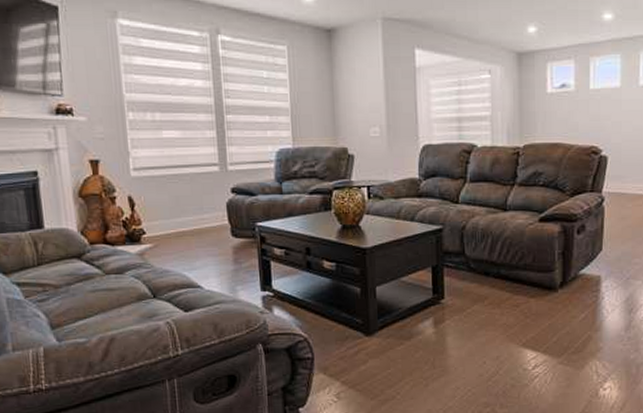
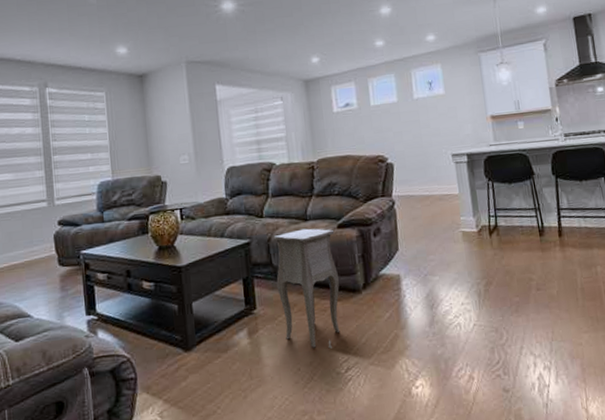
side table: none [468,219,535,345] -> present [273,228,340,349]

